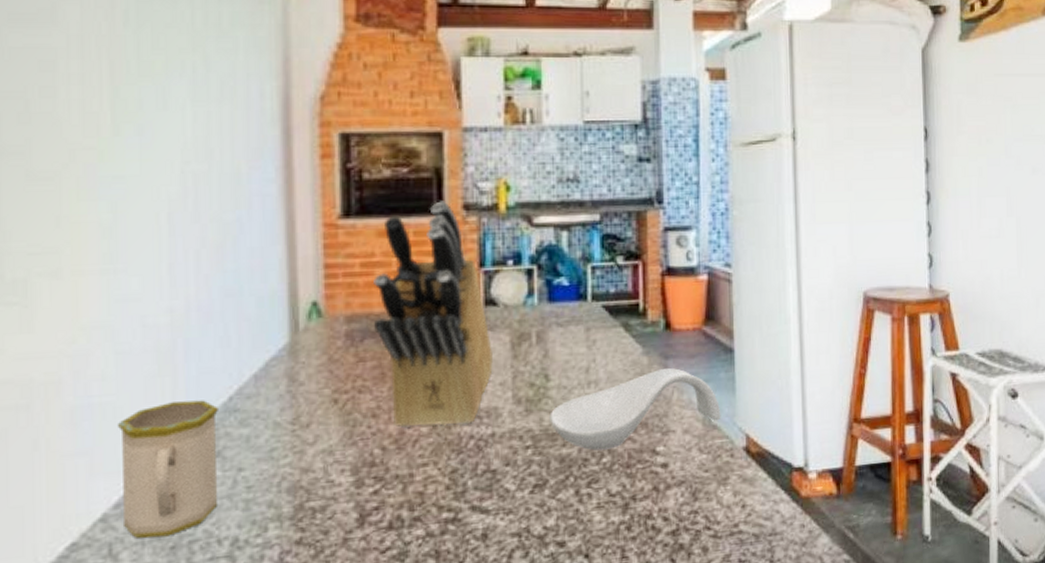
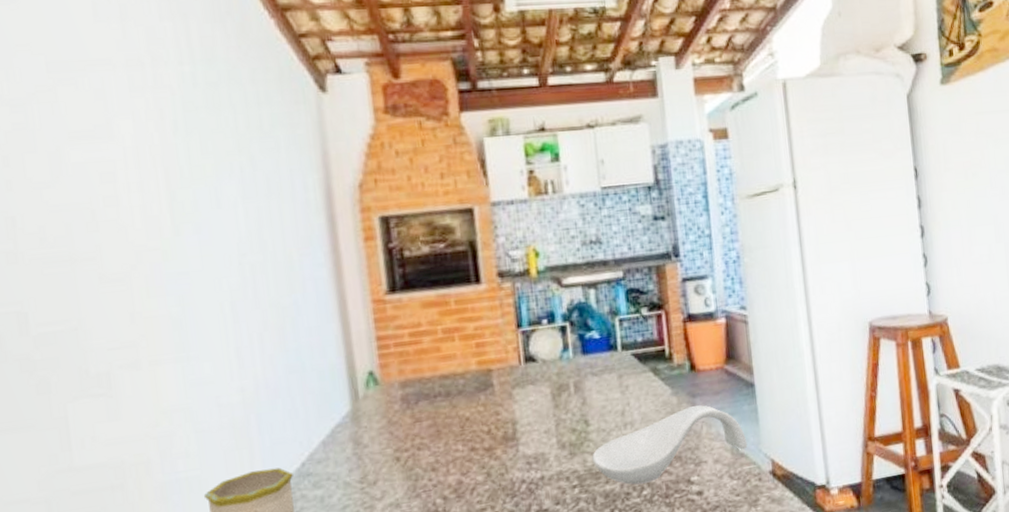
knife block: present [373,201,493,428] -> none [422,270,537,478]

